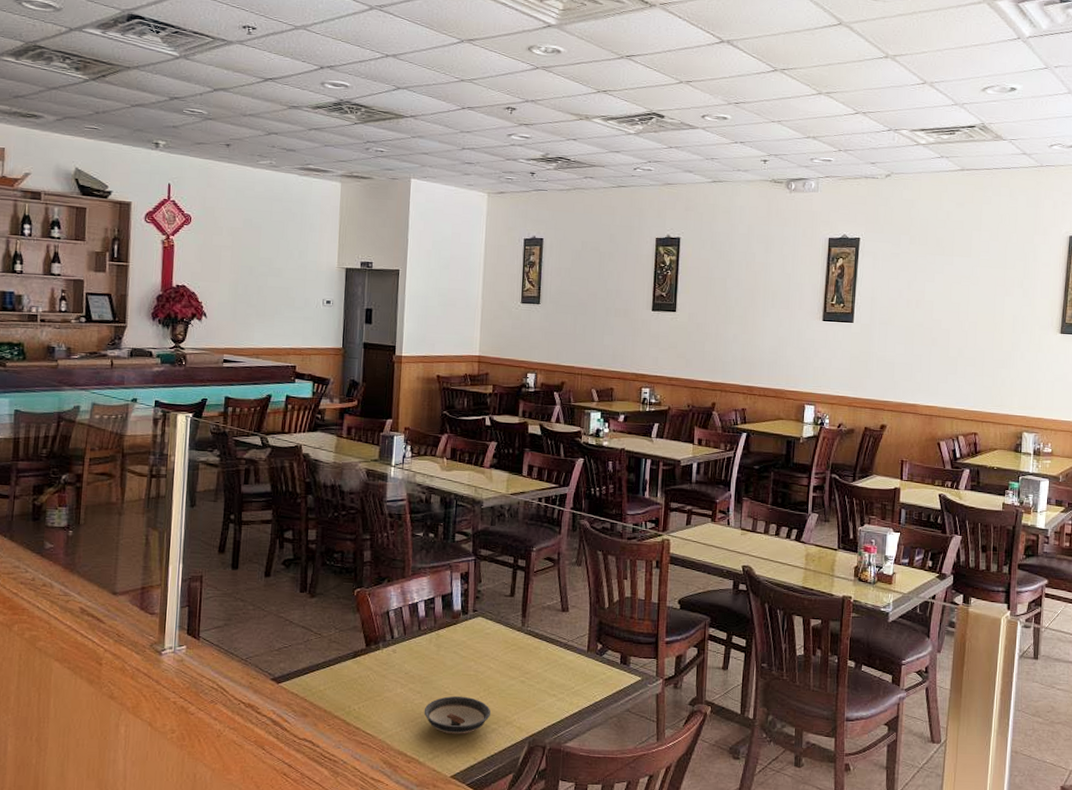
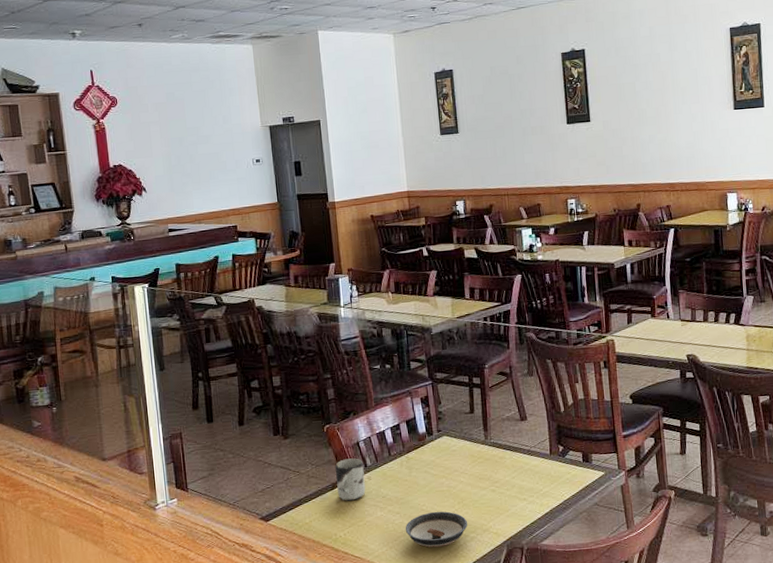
cup: none [358,627,390,673] -> present [335,458,366,501]

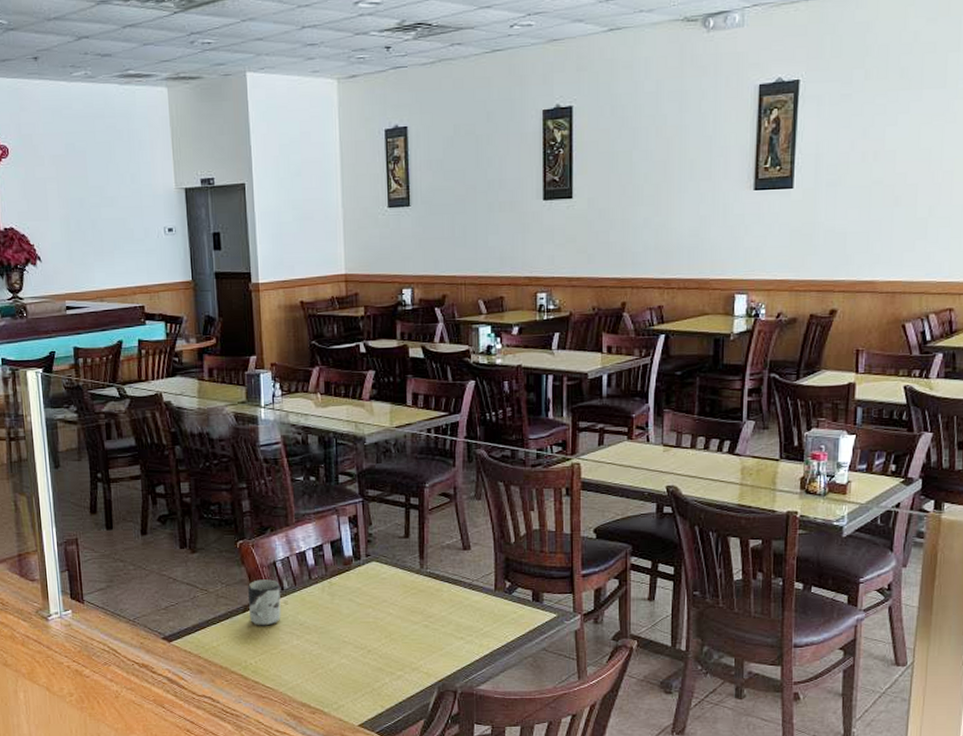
saucer: present [405,511,468,548] -> none [323,644,395,684]

